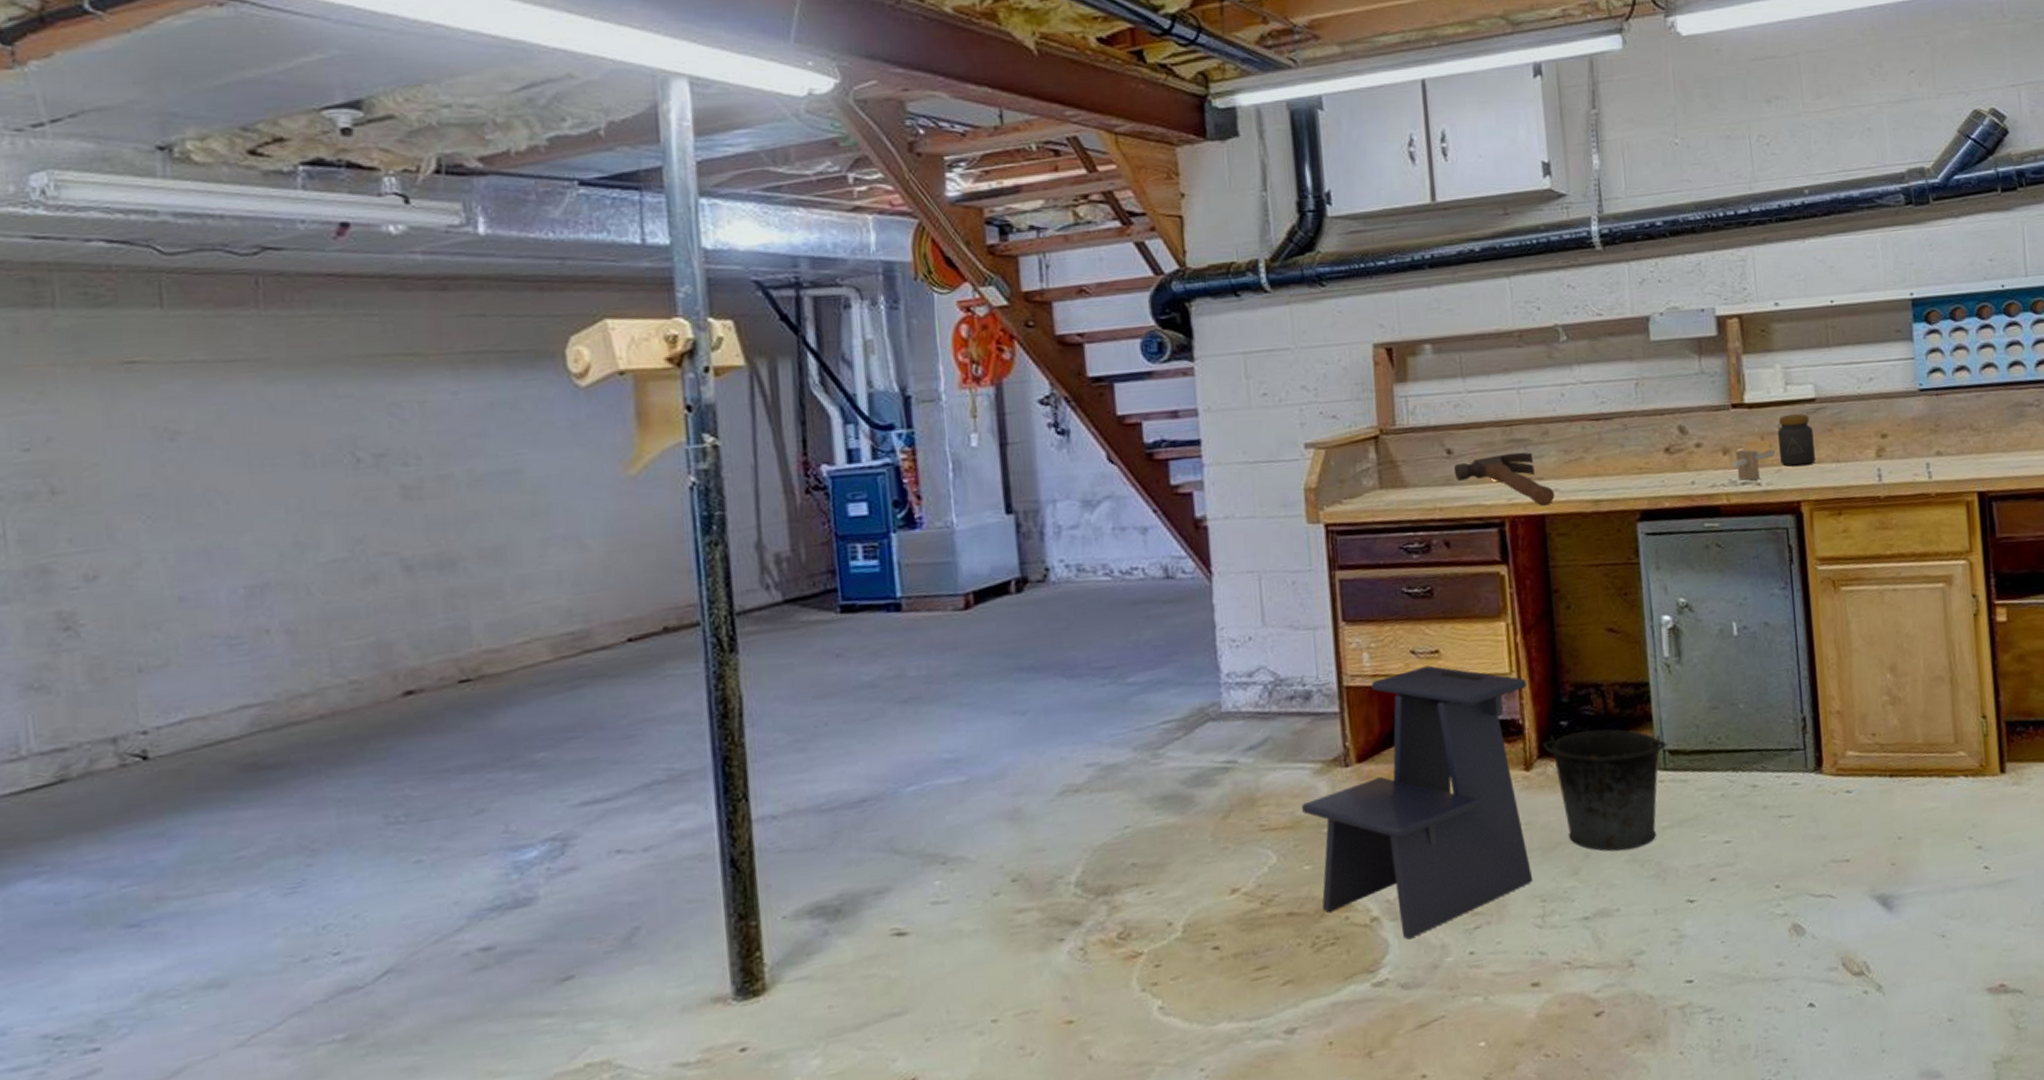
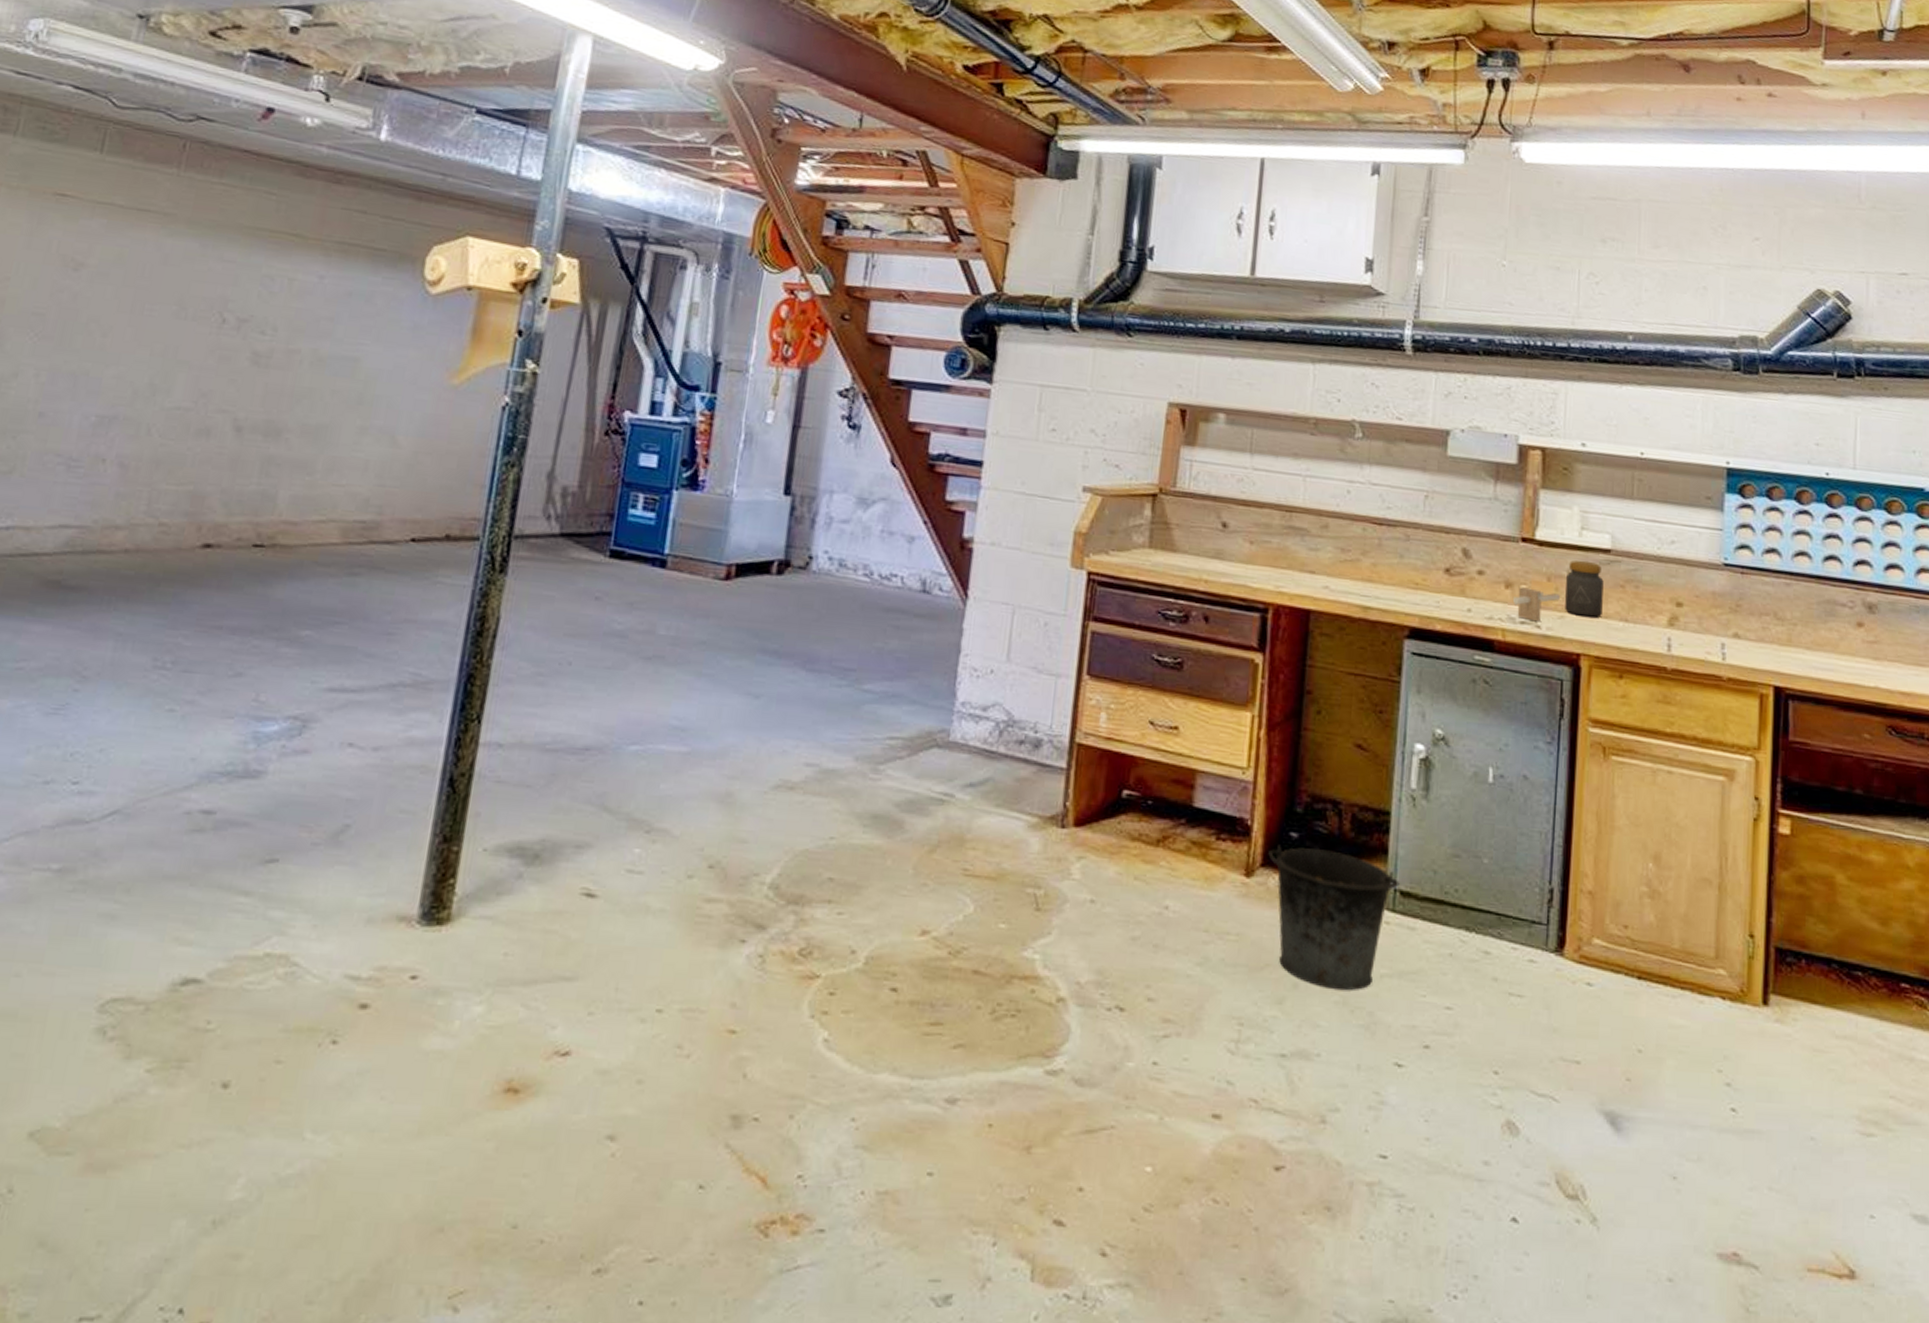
step stool: present [1301,665,1533,940] -> none [1008,740,1262,1031]
hammer: present [1453,452,1555,506] -> none [1225,538,1324,601]

